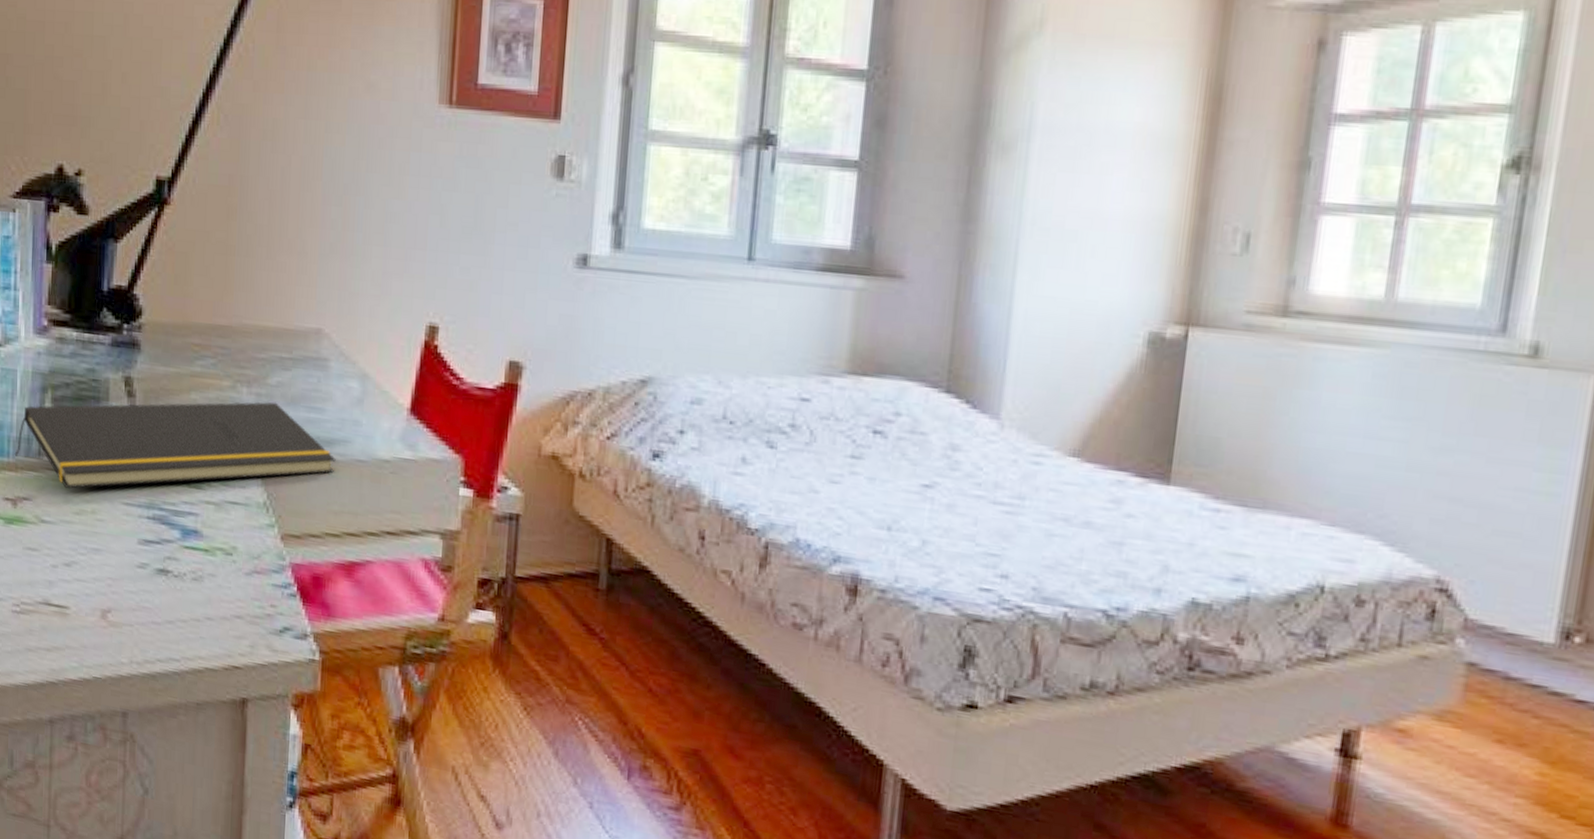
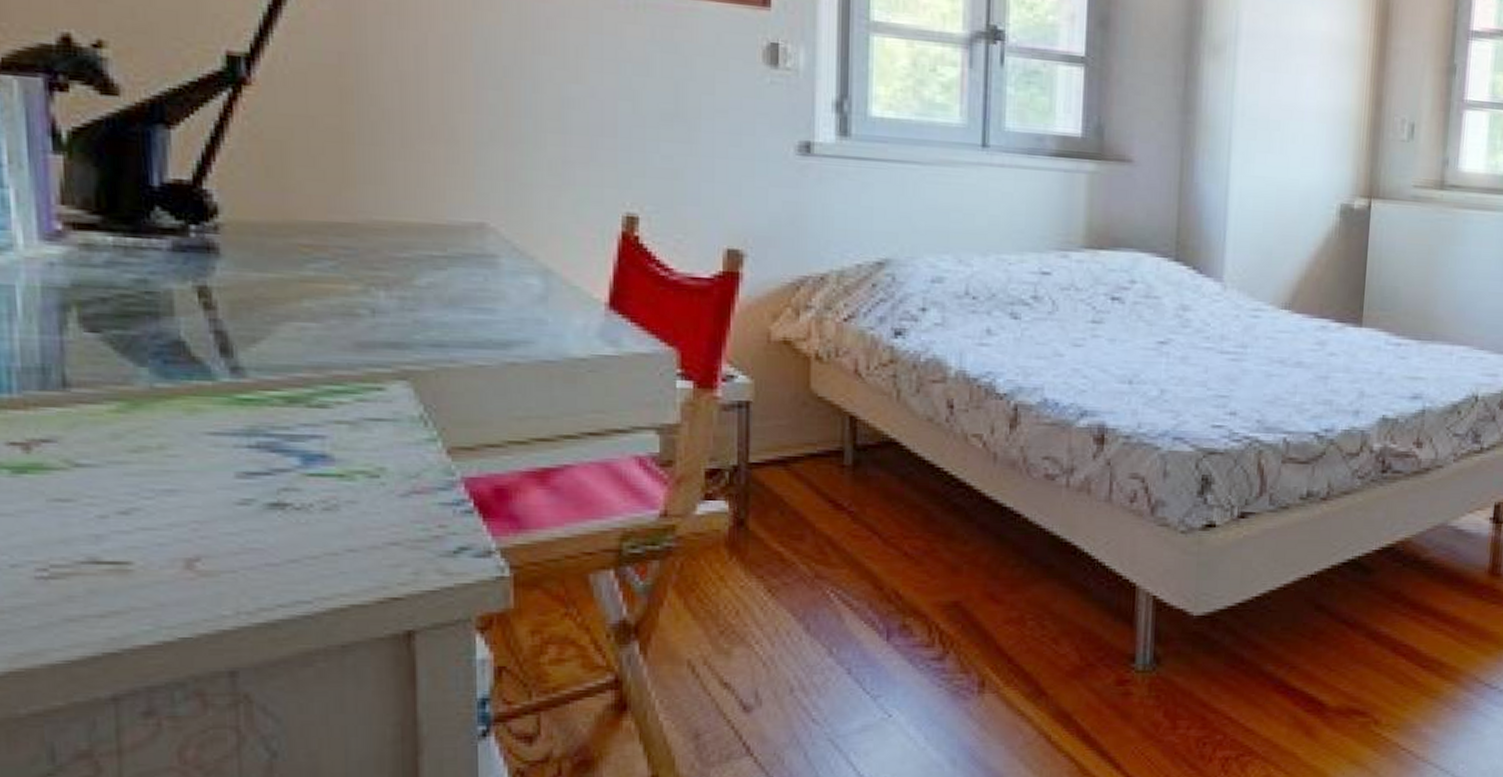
notepad: present [14,402,336,489] -> none [20,305,516,423]

